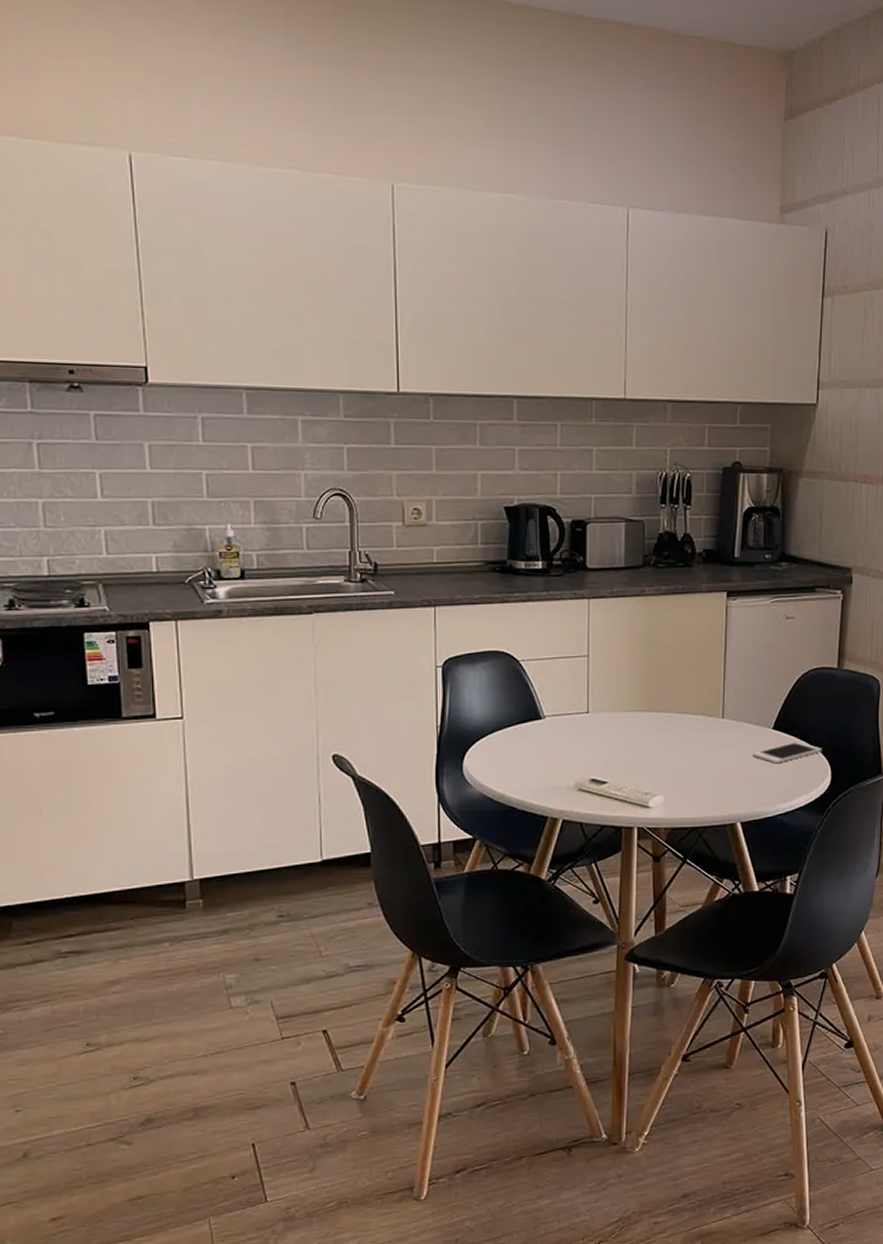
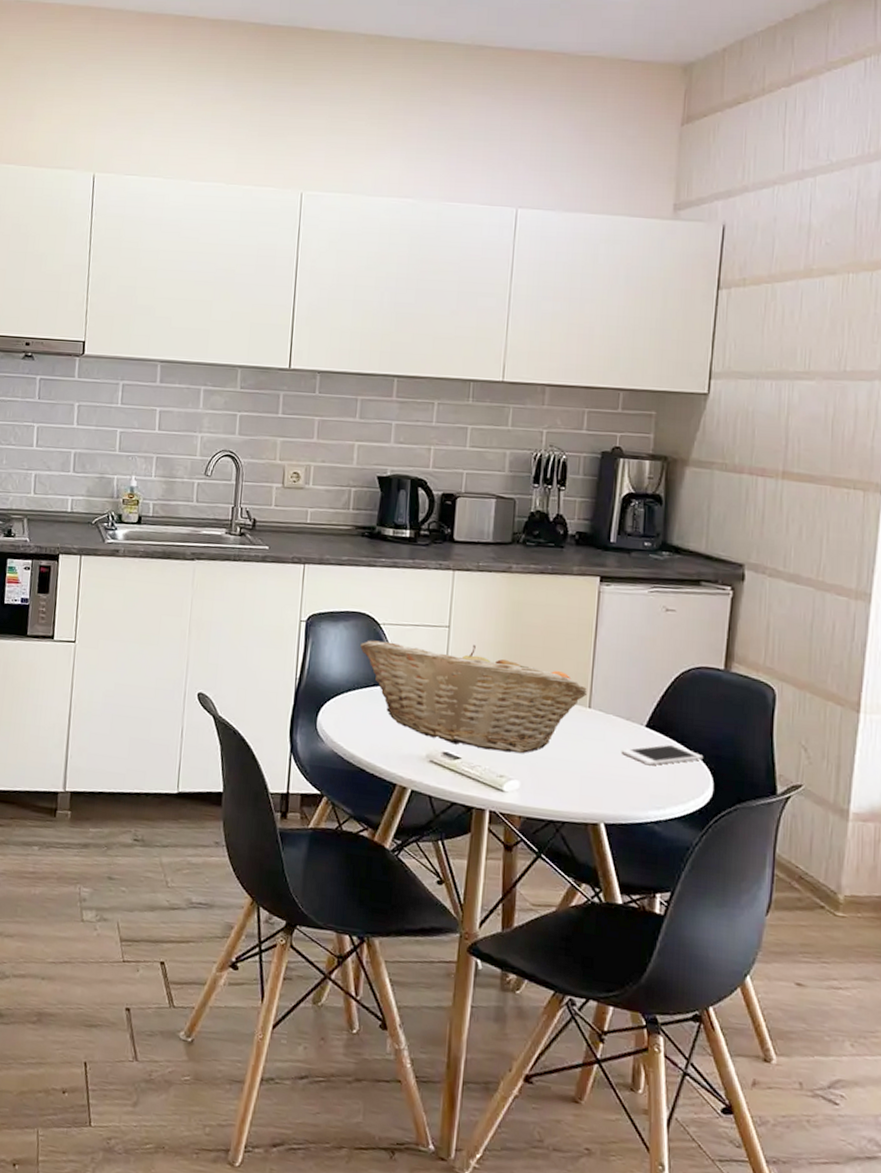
fruit basket: none [501,671,720,771] -> present [360,640,587,754]

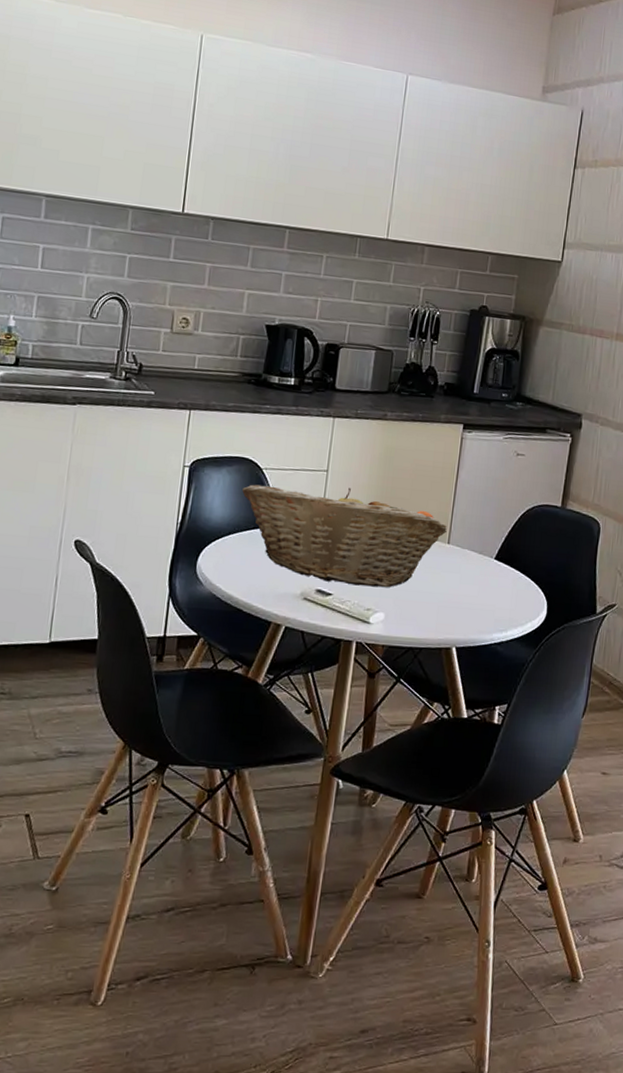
cell phone: present [621,744,704,766] -> none [473,574,541,594]

